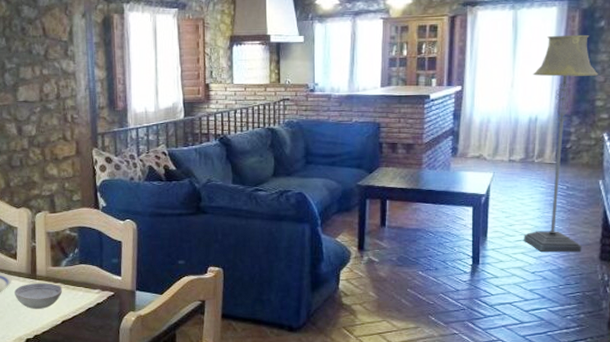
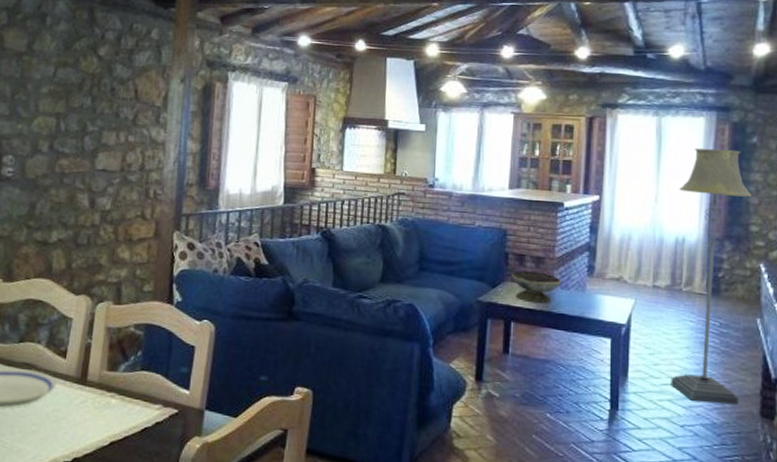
bowl: present [14,283,63,310] -> none [57,389,117,425]
decorative bowl: none [386,157,429,182] -> present [511,271,562,303]

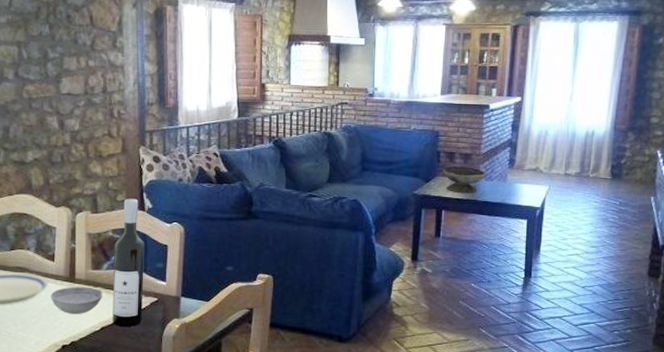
bowl: none [57,389,117,425] -> present [51,286,103,315]
bottle: none [123,289,169,444] -> present [112,198,144,328]
floor lamp: present [671,148,752,406] -> none [576,50,655,268]

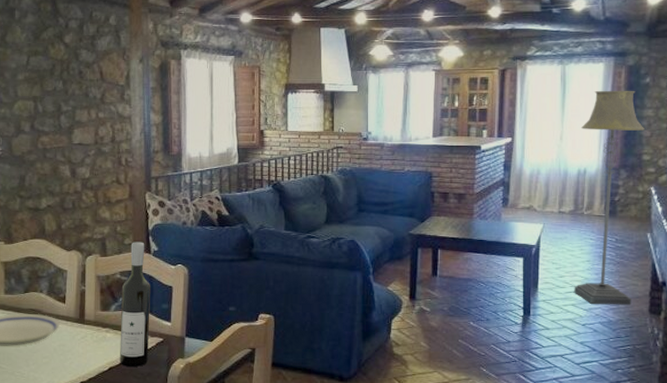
bowl: present [51,286,103,315] -> none [62,327,111,355]
decorative bowl: present [443,166,486,193] -> none [437,206,480,232]
floor lamp: none [576,50,655,268] -> present [574,90,644,305]

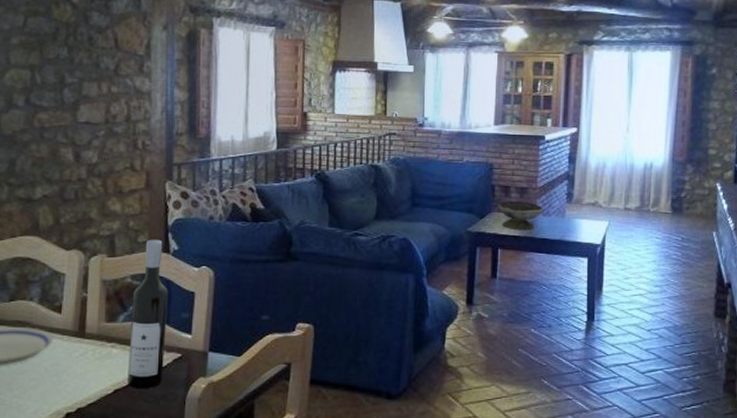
decorative bowl: none [437,206,480,232] -> present [498,201,544,229]
floor lamp: present [574,90,644,305] -> none [639,80,711,309]

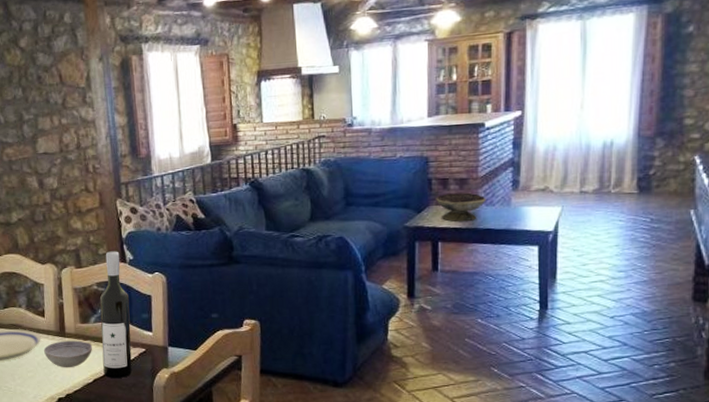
bowl: none [55,342,118,376] -> present [44,340,93,368]

